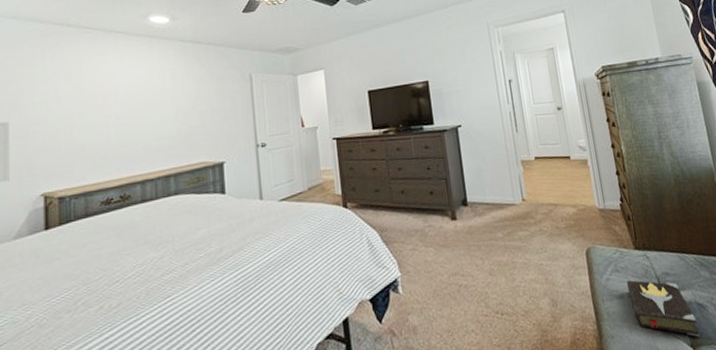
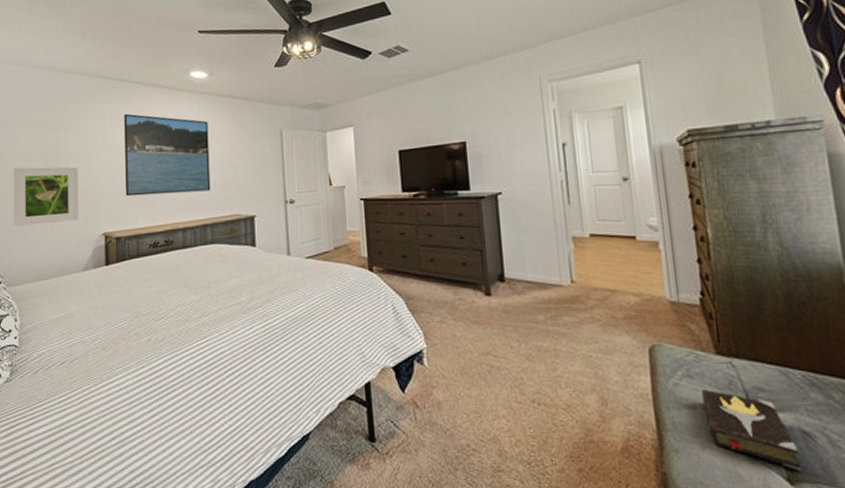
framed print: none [70,61,174,151] -> present [124,113,211,197]

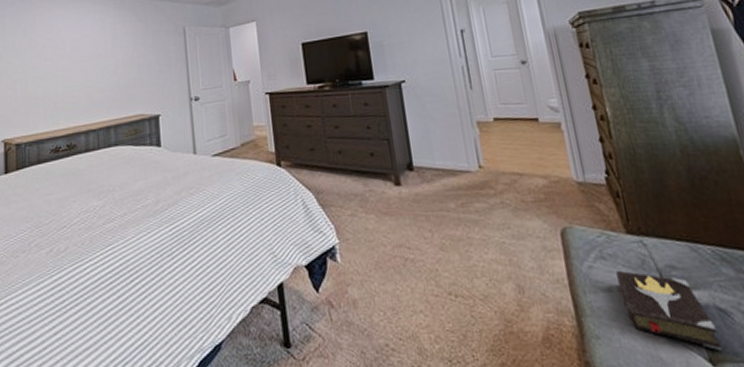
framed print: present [124,113,211,197] -> none [25,17,114,101]

